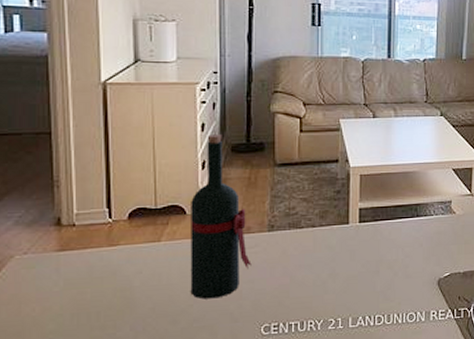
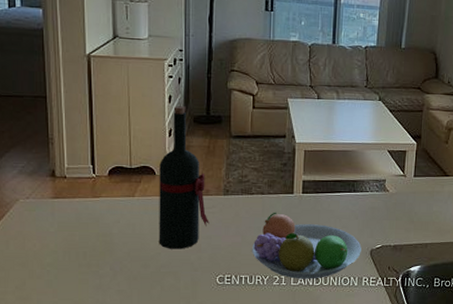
fruit bowl: none [303,246,428,320] -> present [252,212,362,279]

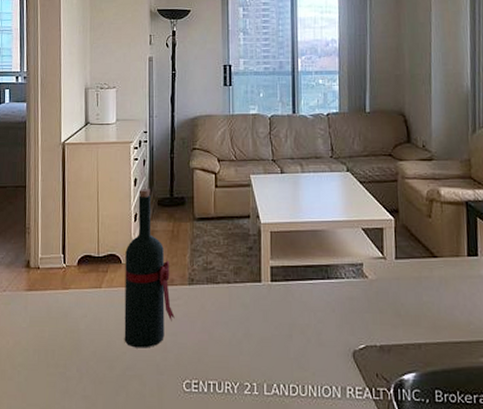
fruit bowl: present [252,212,362,279] -> none [220,304,342,388]

